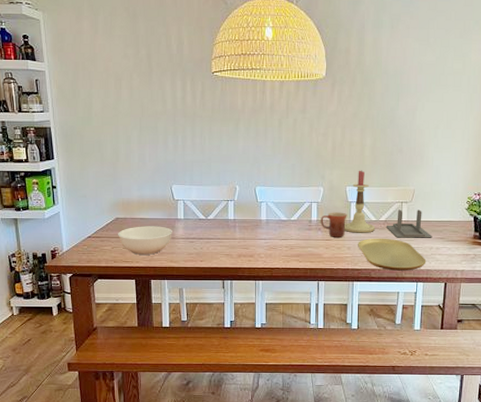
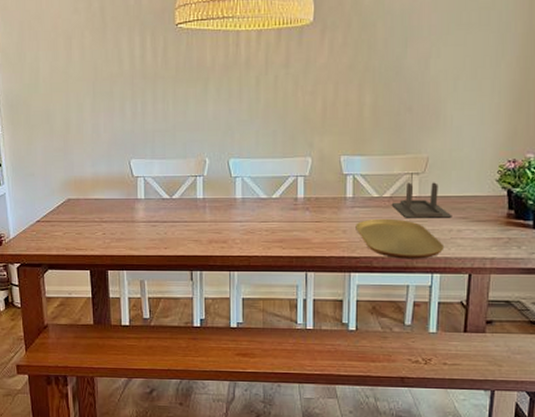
bowl: present [118,226,172,256] -> none [70,208,132,242]
mug: present [321,212,347,237] -> none [309,187,342,218]
candlestick: present [345,170,375,233] -> none [339,135,377,213]

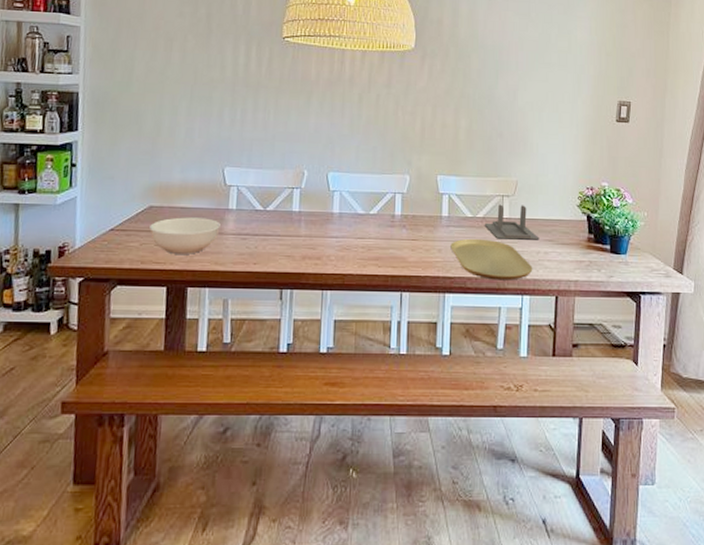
bowl: none [70,208,132,242] -> present [150,217,221,255]

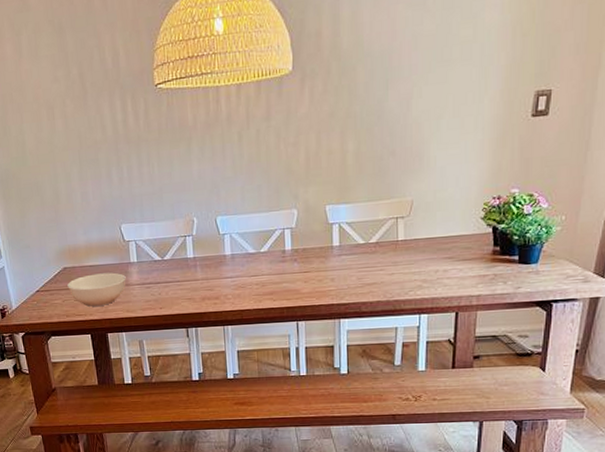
placemat: present [450,238,533,281] -> none [343,263,431,303]
napkin holder: present [484,204,540,240] -> none [377,224,438,262]

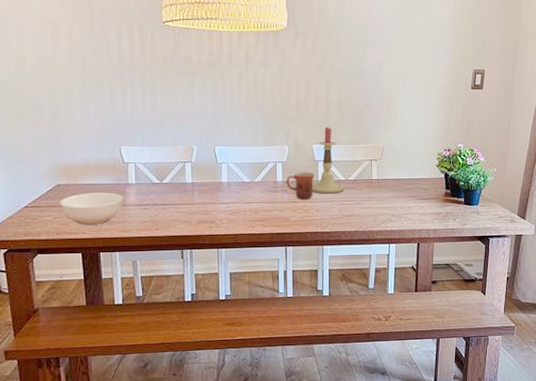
mug: none [296,237,329,269] -> present [286,172,315,199]
candlestick: none [326,183,363,261] -> present [312,127,344,194]

